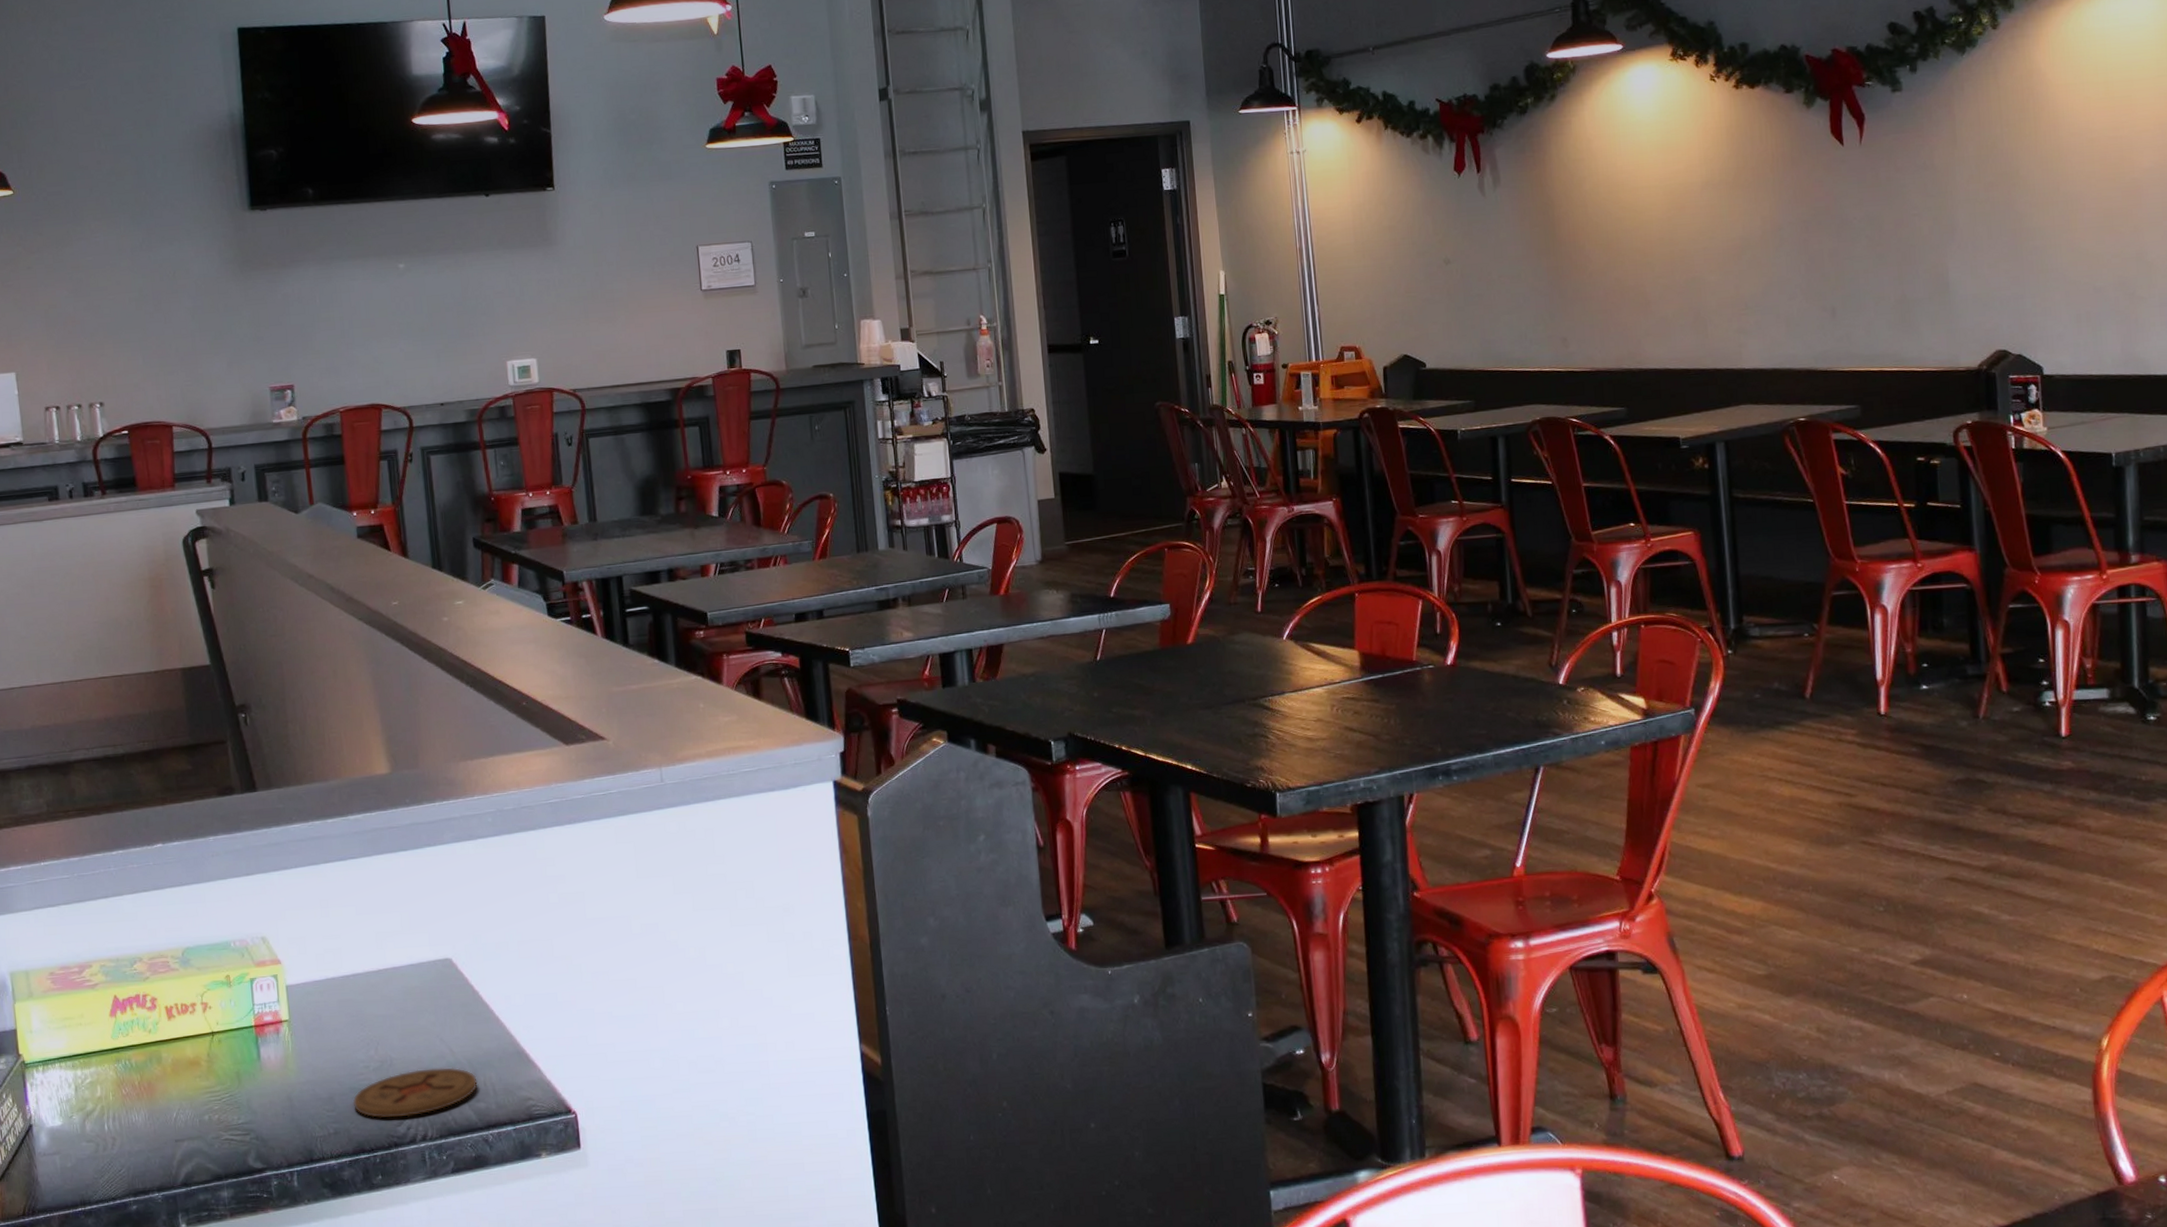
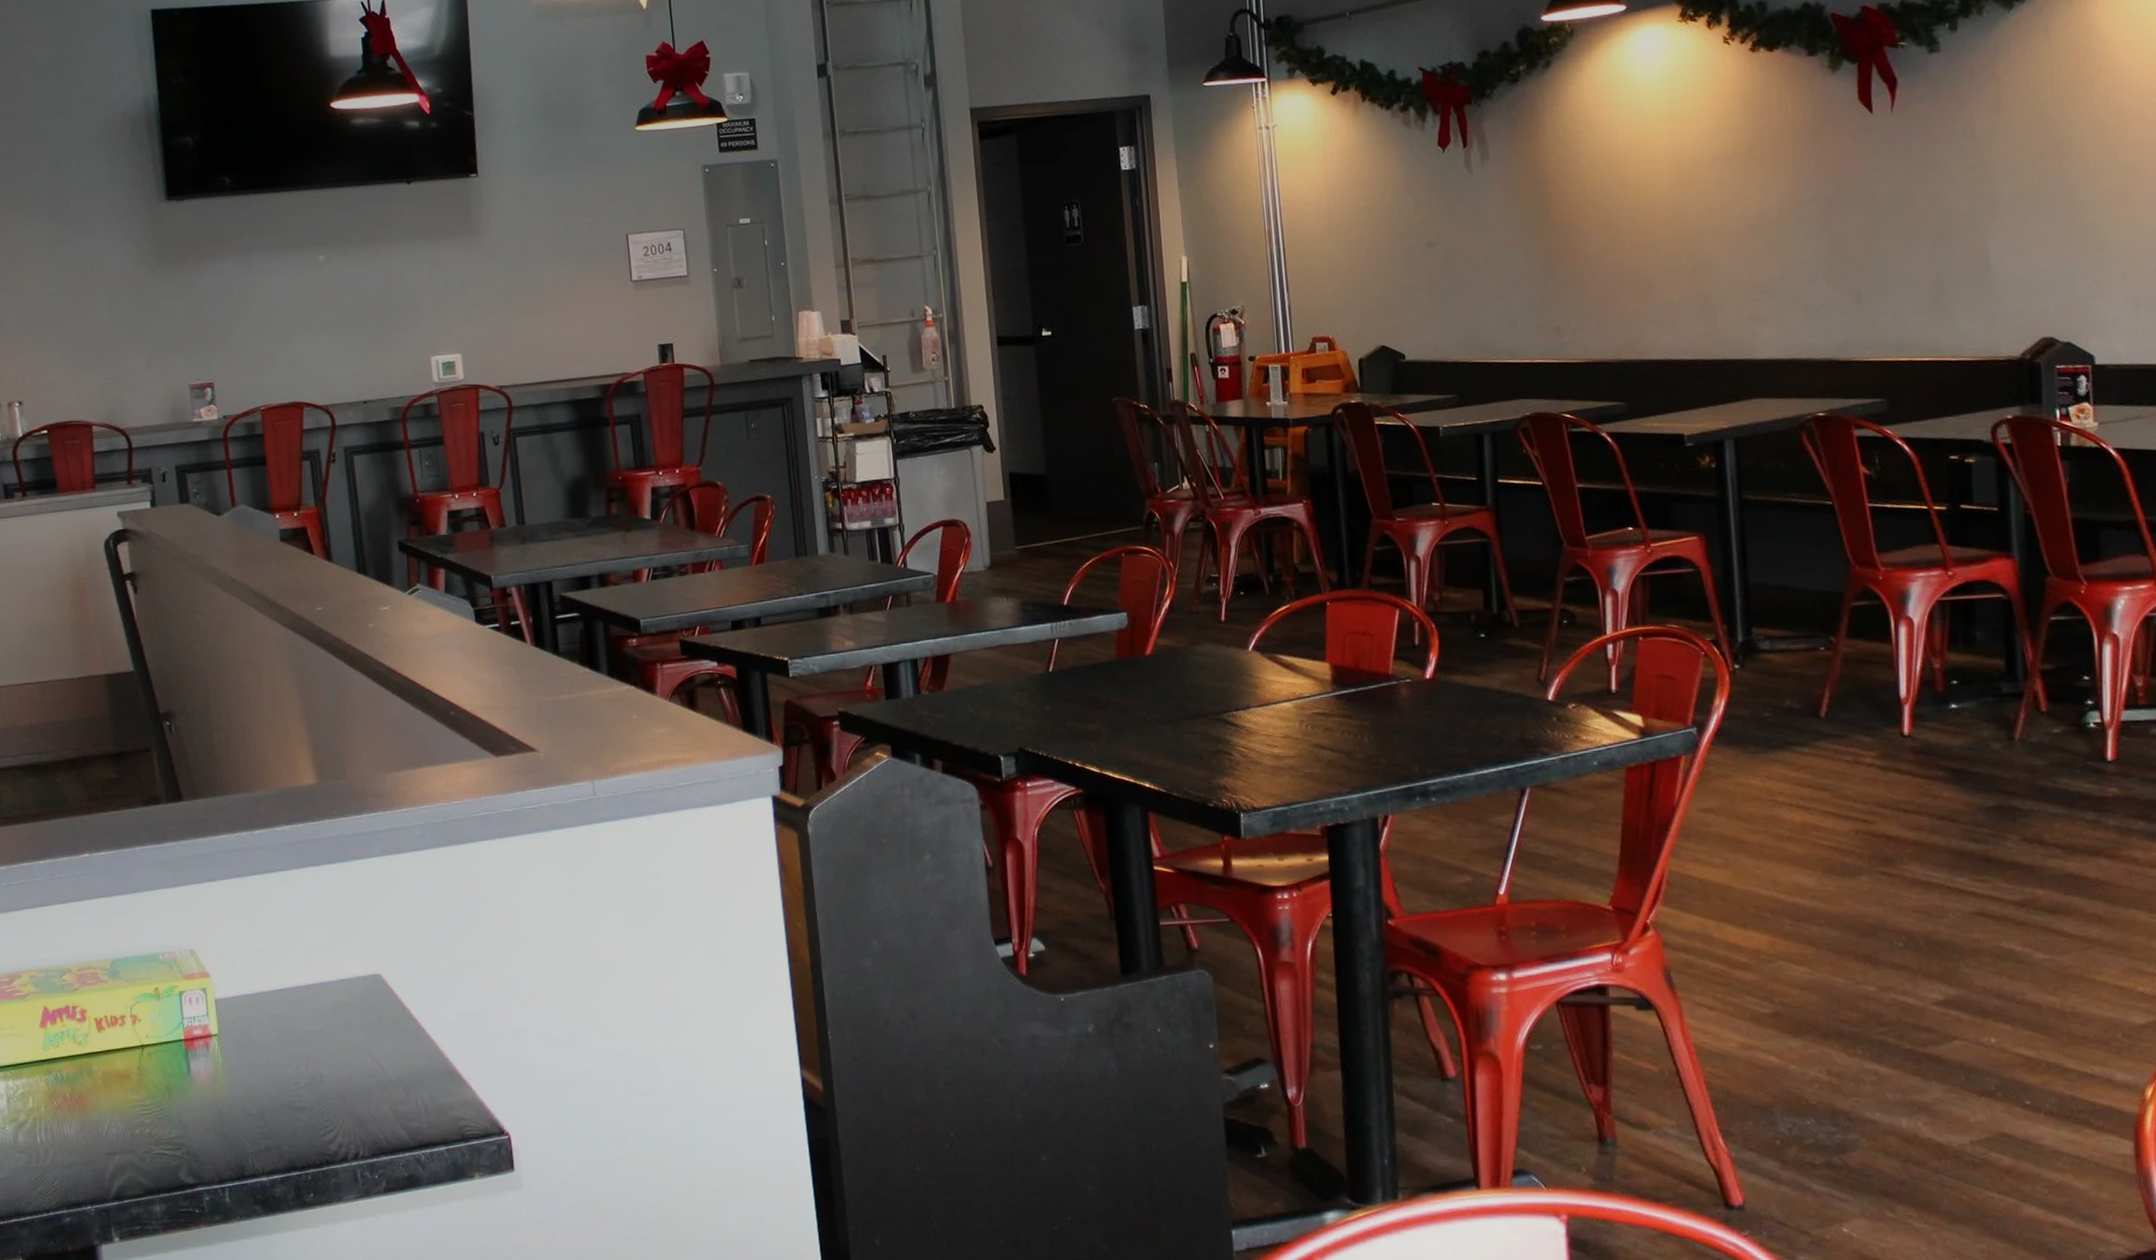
coaster: present [353,1067,478,1119] -> none [283,1085,409,1136]

